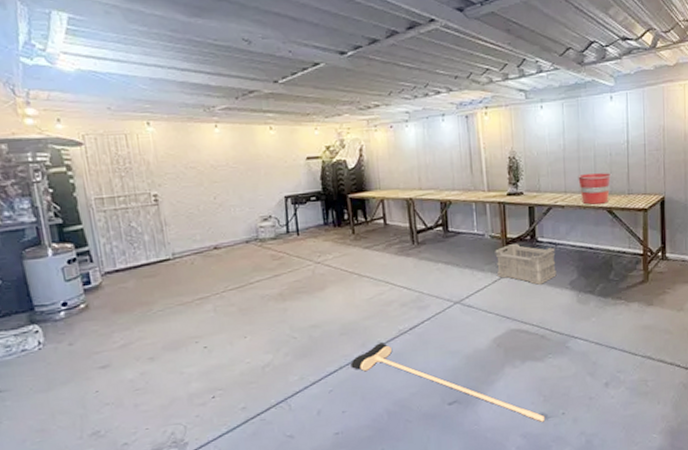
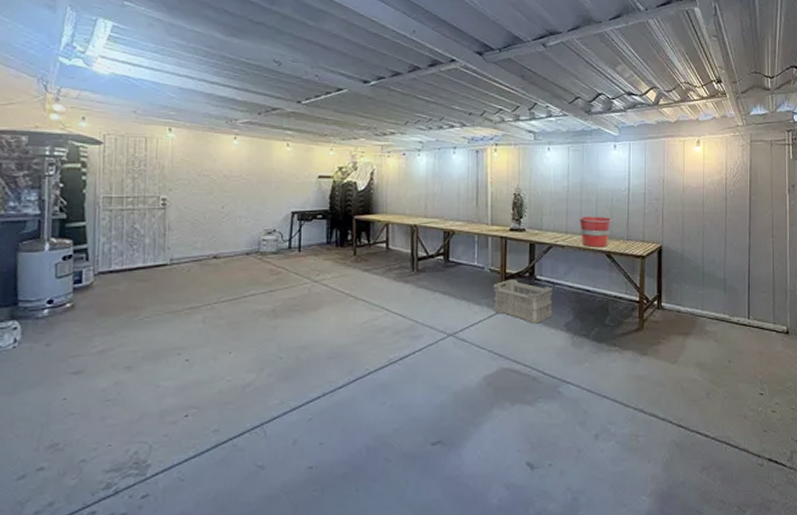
broom: present [350,342,545,422] -> none [335,371,531,473]

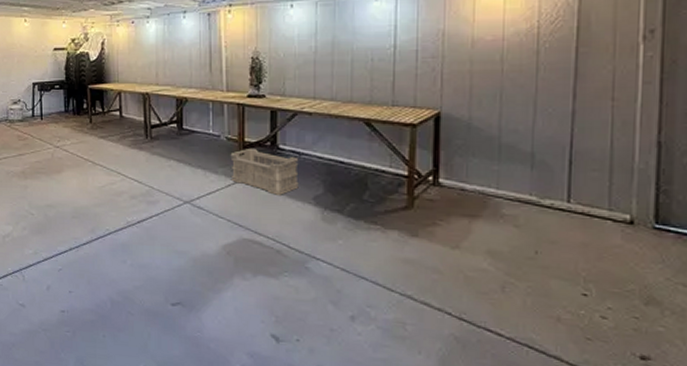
bucket: present [578,217,612,247] -> none [329,80,372,114]

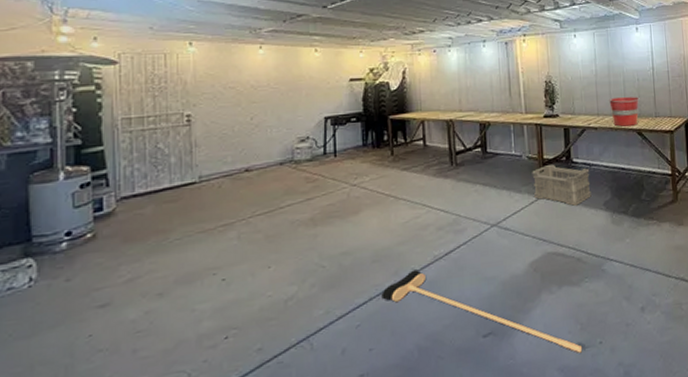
broom: none [80,231,276,344] -> present [381,269,583,353]
bucket: none [329,80,372,114] -> present [608,97,640,127]

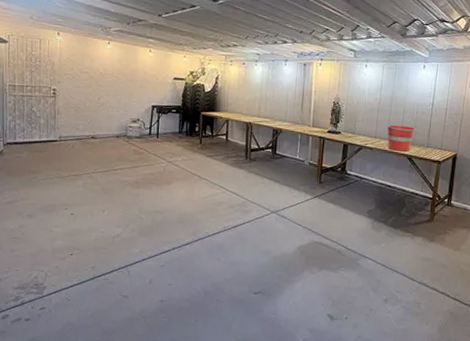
broom: present [381,269,583,353] -> none [181,234,331,322]
plastic crate: present [532,164,592,206] -> none [310,171,360,209]

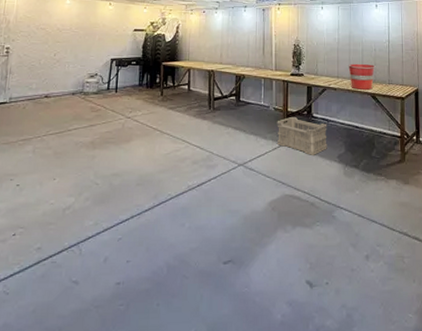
plastic crate: none [310,171,360,209] -> present [277,116,327,155]

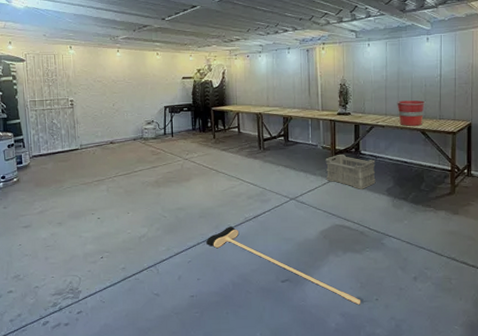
broom: none [141,196,310,290] -> present [206,226,361,305]

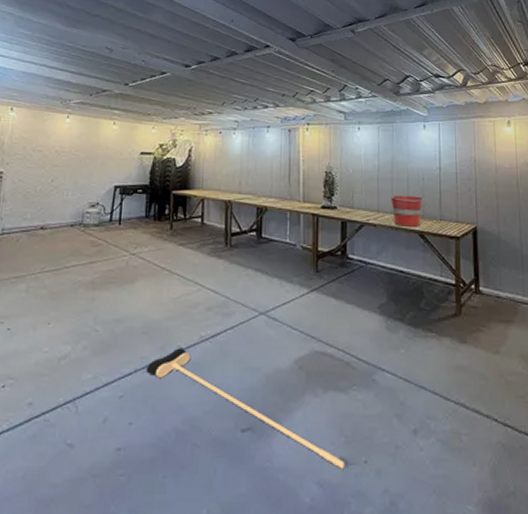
plastic crate: present [325,154,376,189] -> none [305,257,366,304]

